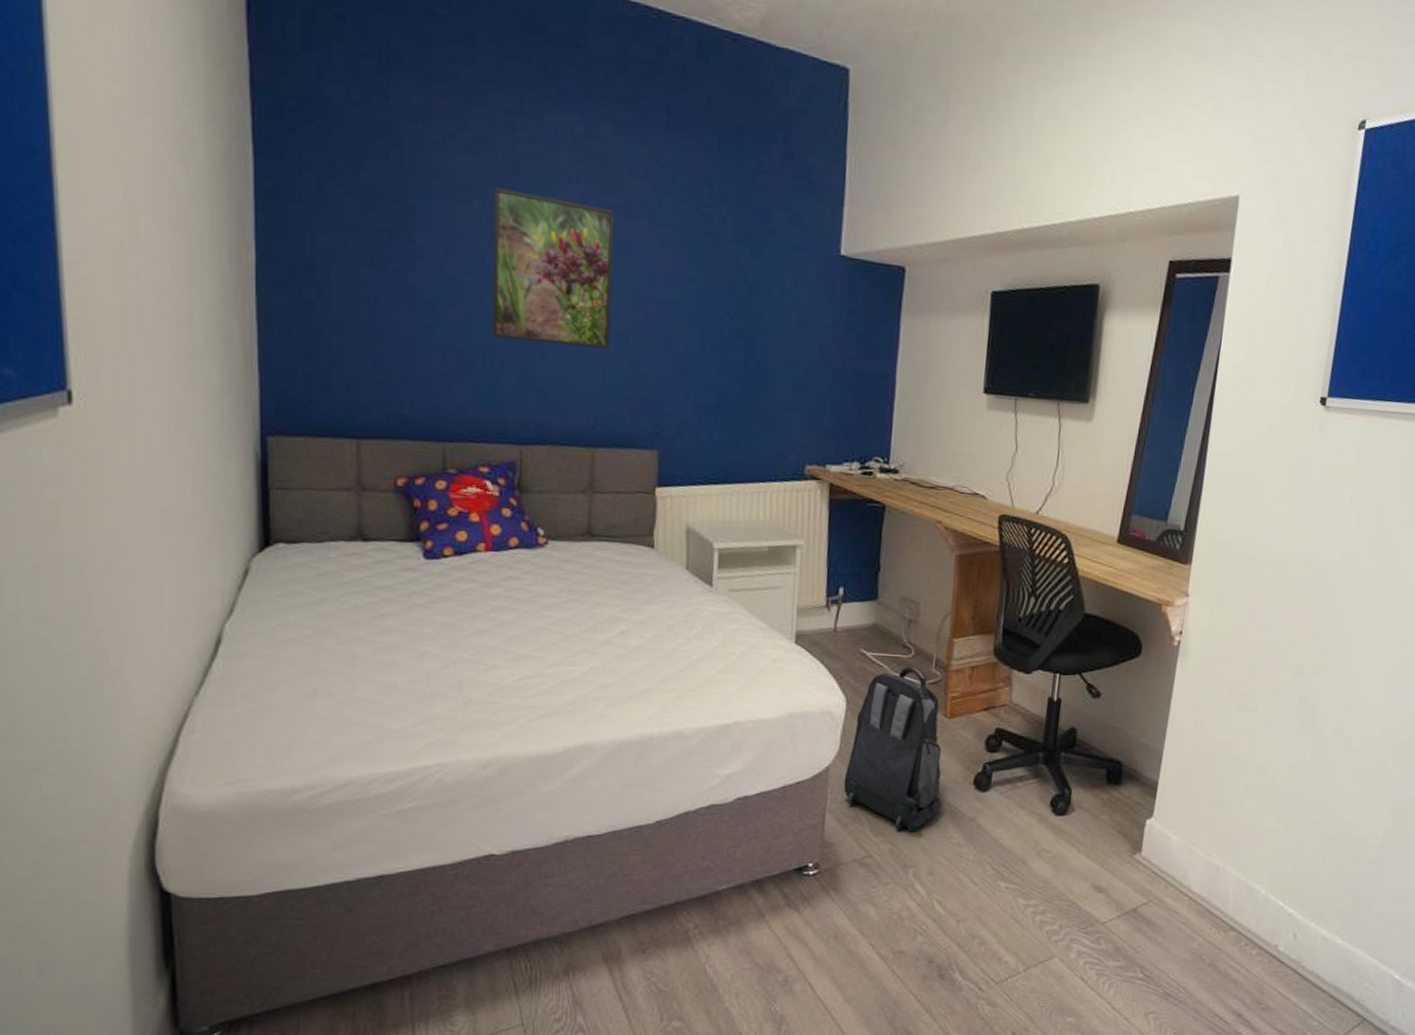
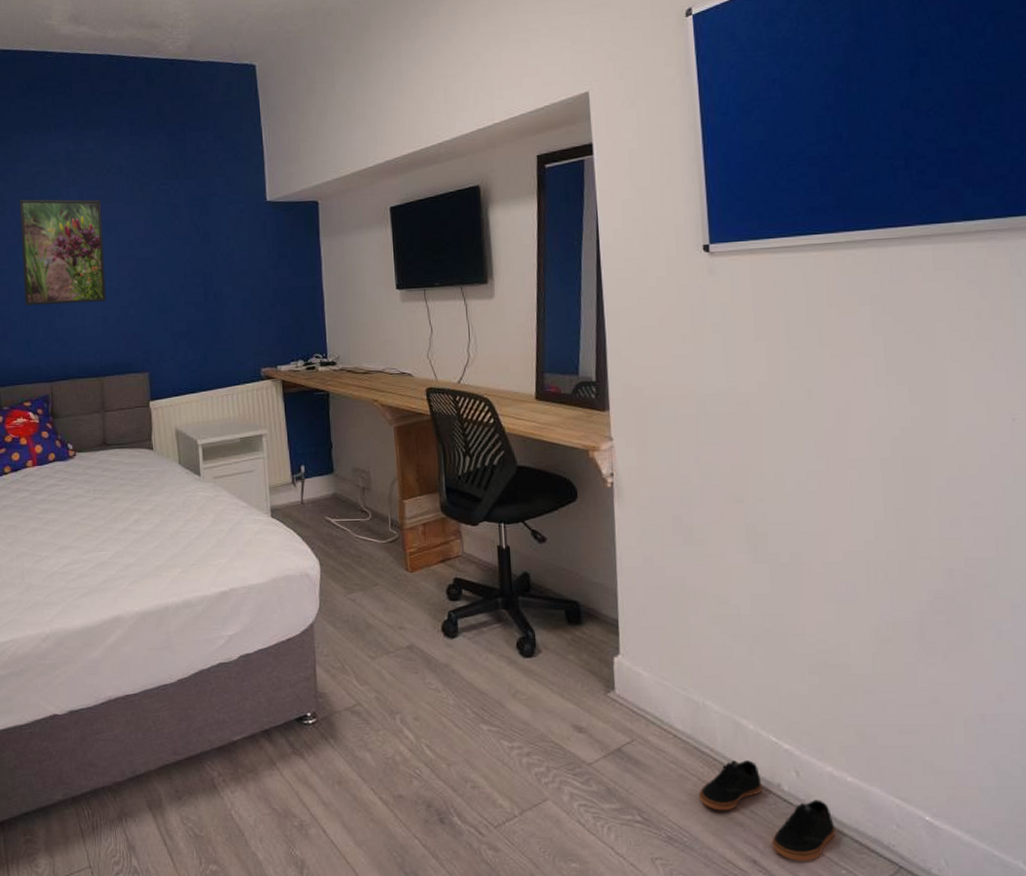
backpack: present [843,666,942,831] -> none [327,528,416,679]
shoes: none [1201,922,1317,1015] -> present [699,760,836,862]

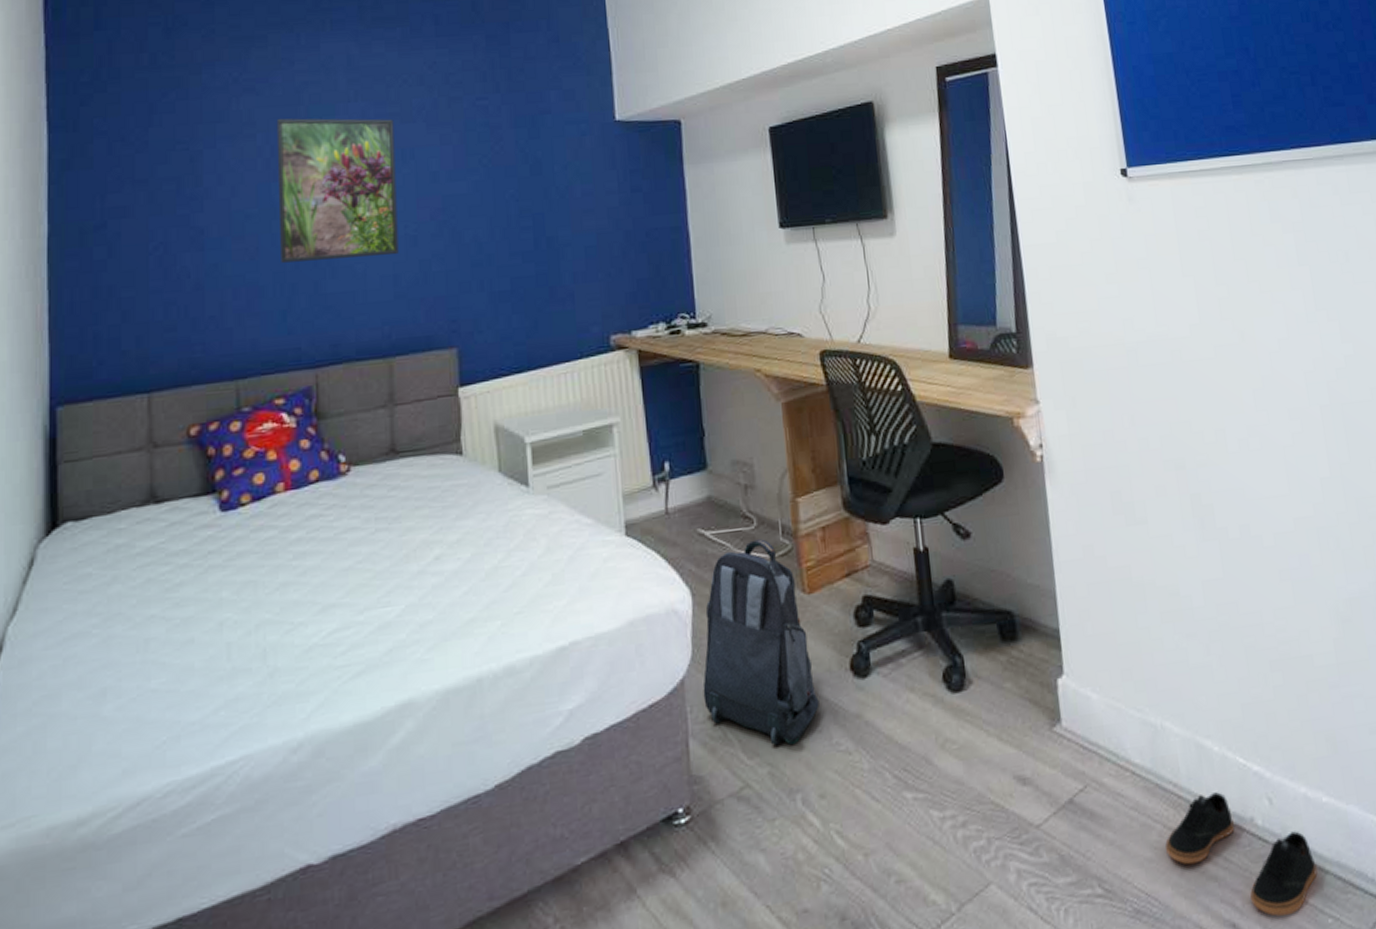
backpack: none [327,528,416,679] -> present [702,539,820,747]

